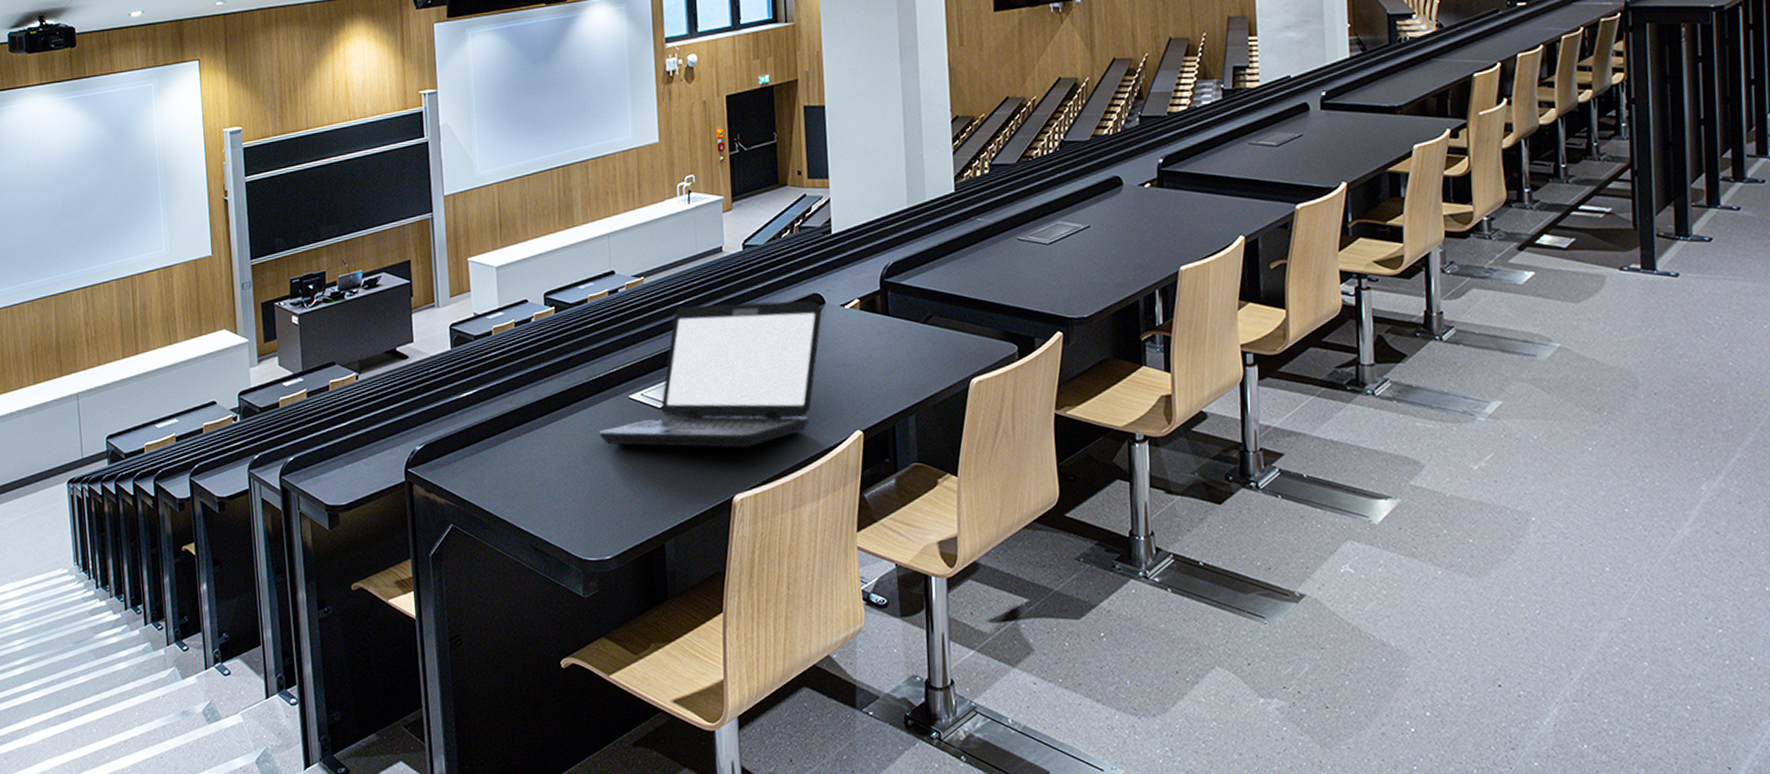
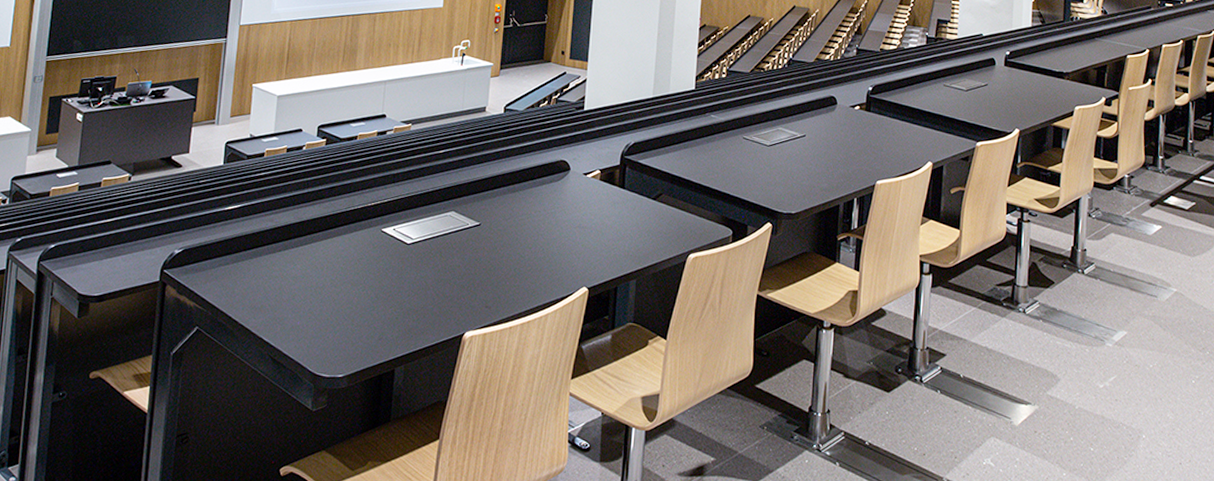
laptop: present [599,300,822,448] -> none [349,155,566,290]

